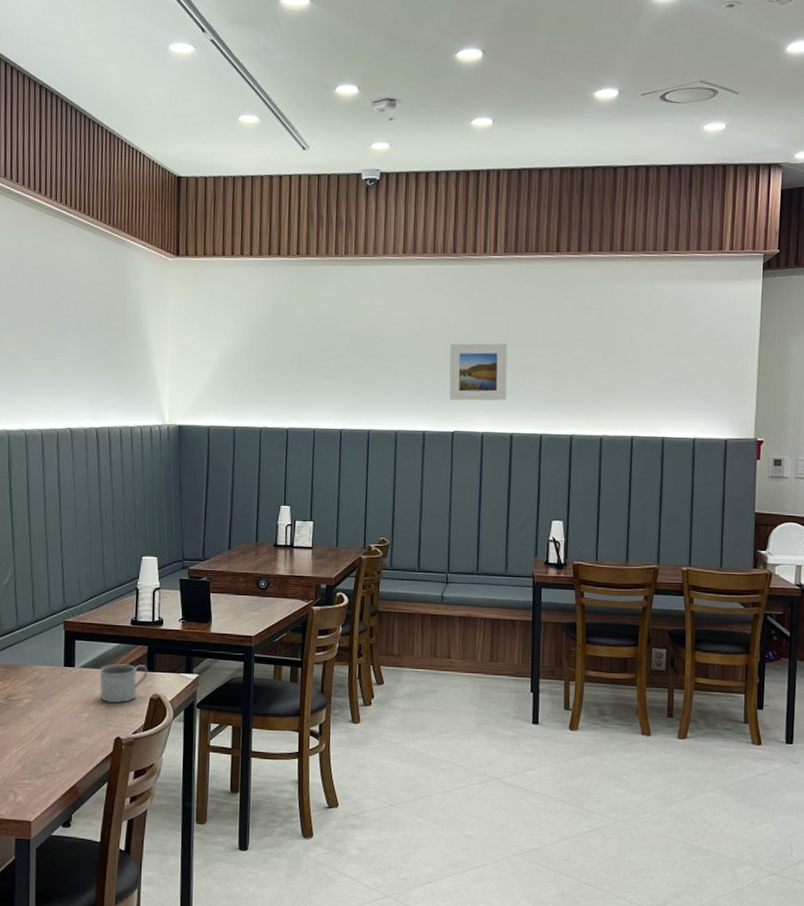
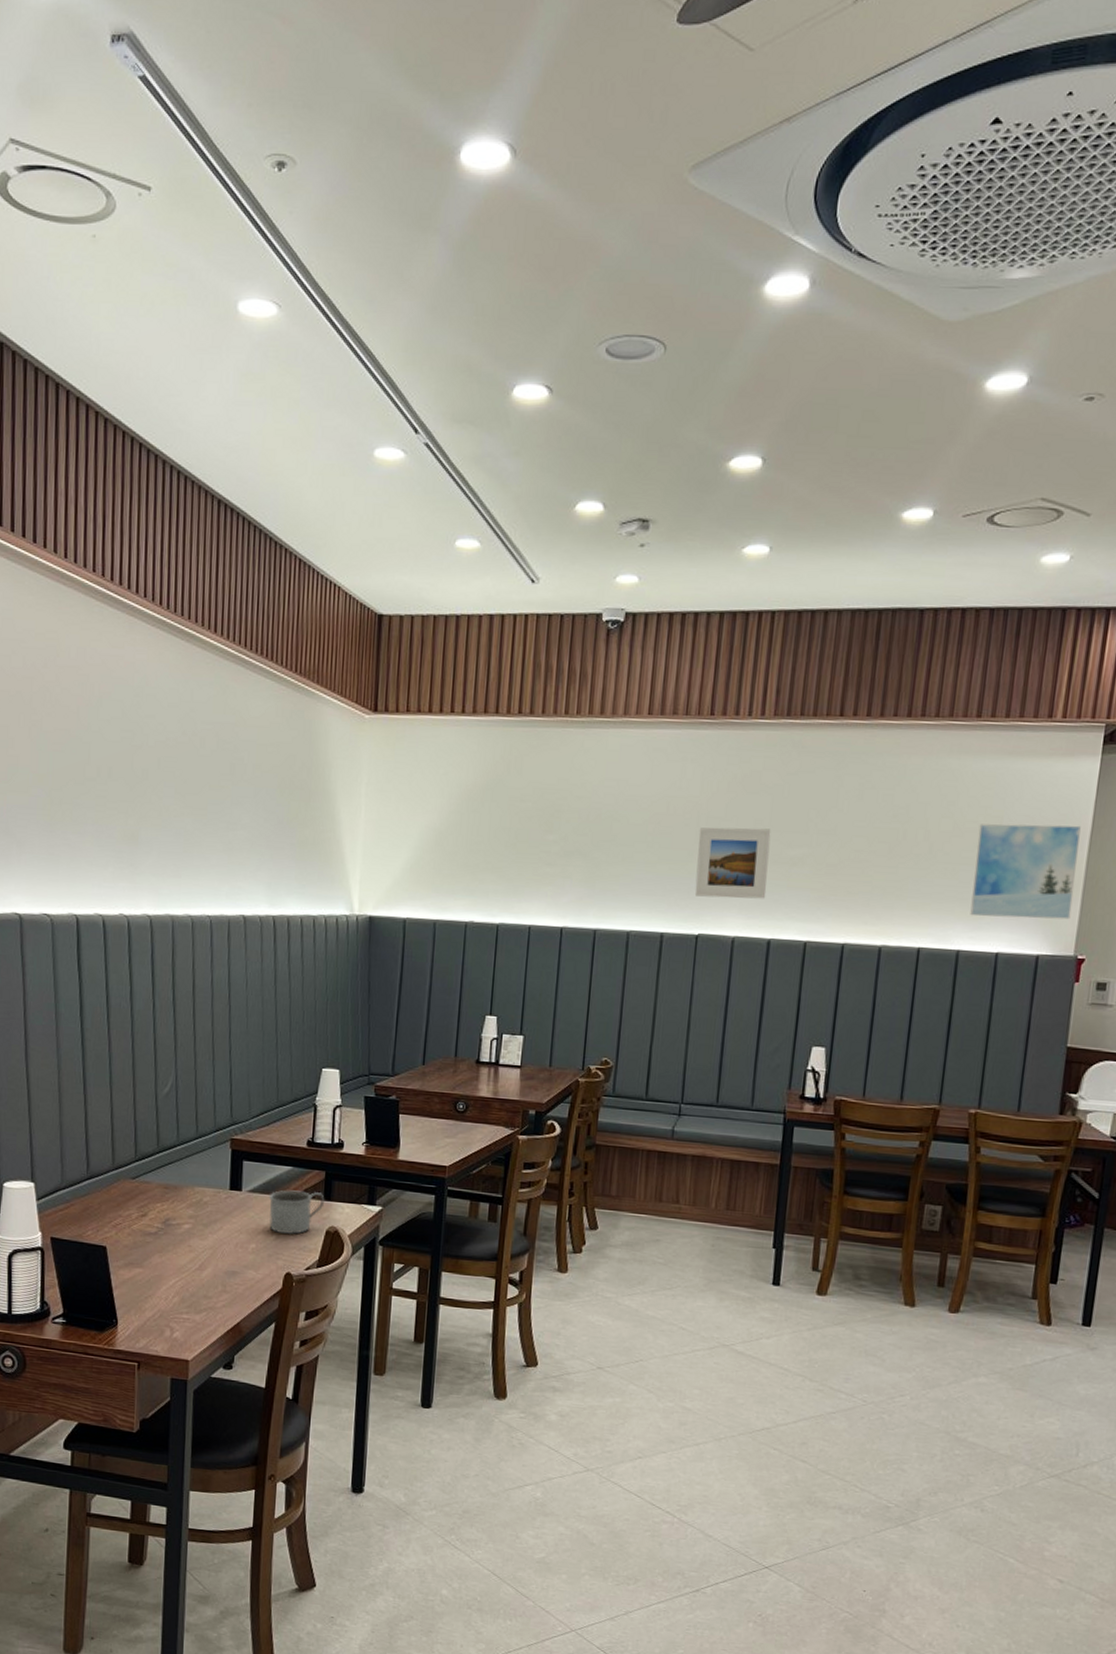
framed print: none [670,334,751,410] -> present [970,824,1081,920]

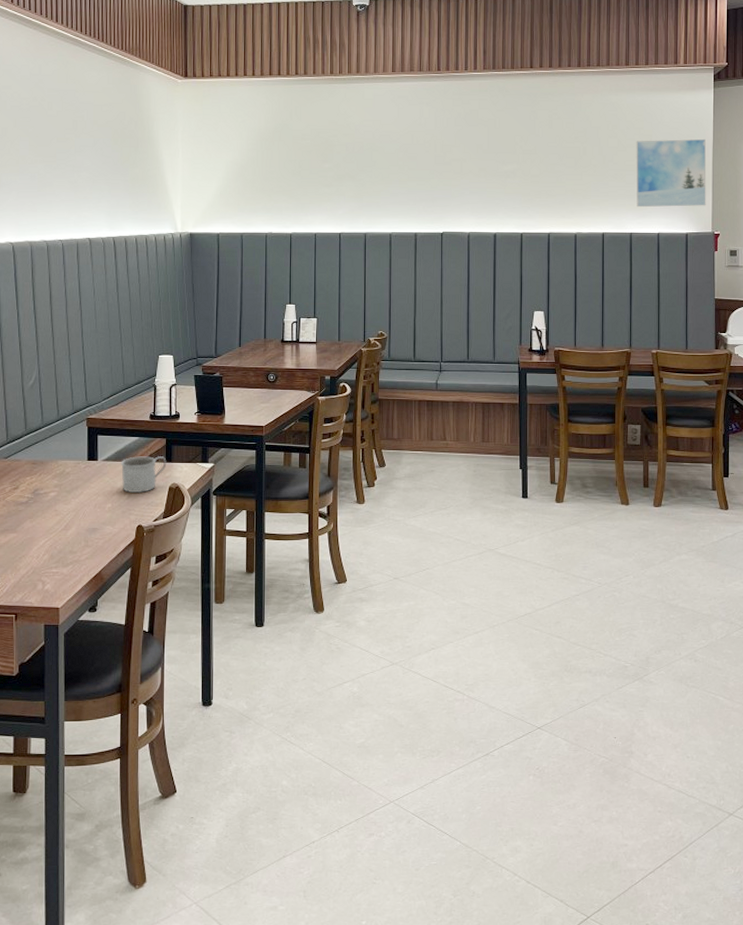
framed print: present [694,827,771,899] -> none [436,151,490,204]

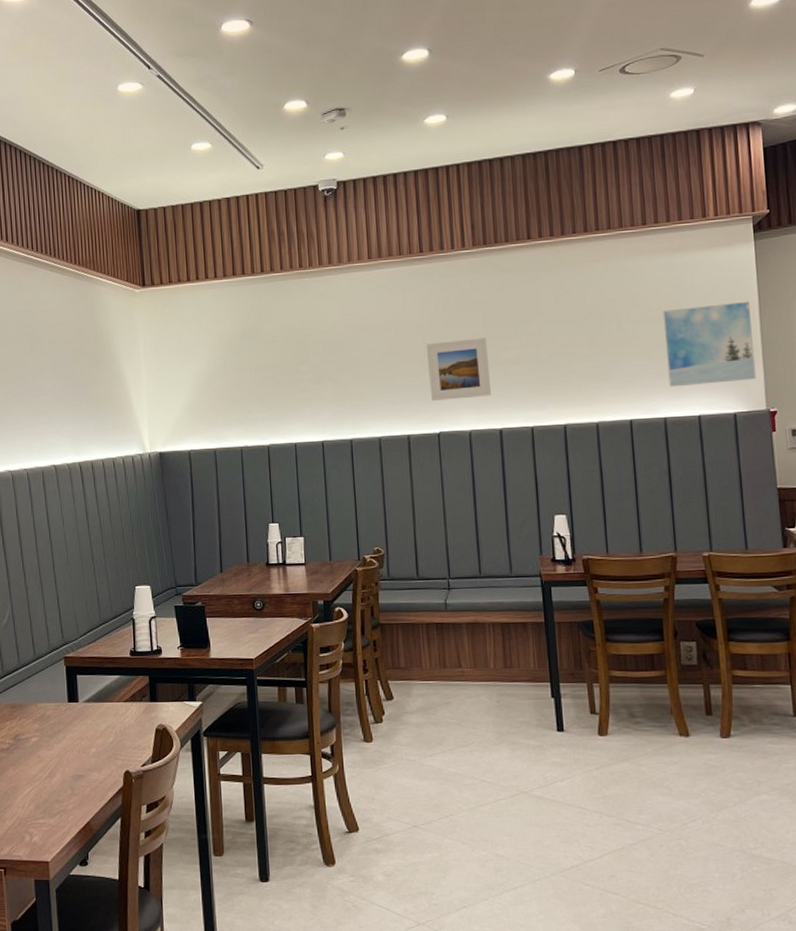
mug: present [120,456,167,494] -> none [102,695,152,737]
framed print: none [436,151,490,204] -> present [426,337,492,401]

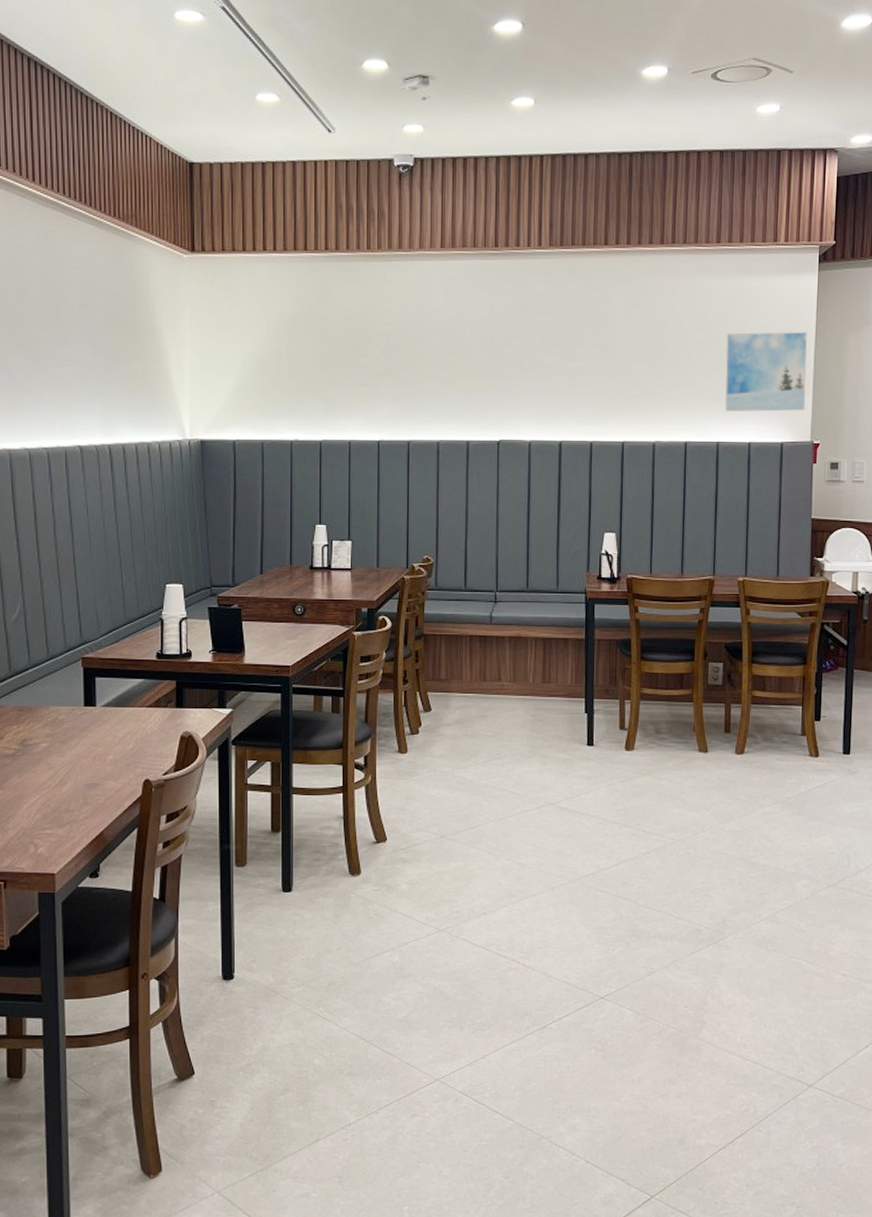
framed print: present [426,337,492,401] -> none [493,344,555,407]

